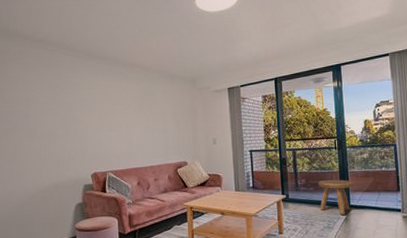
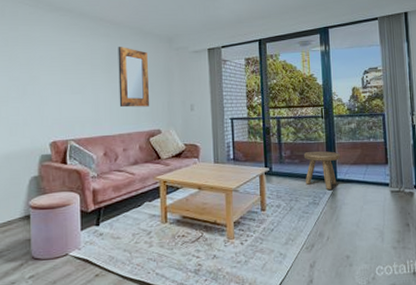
home mirror: none [148,89,177,143] -> present [118,47,150,108]

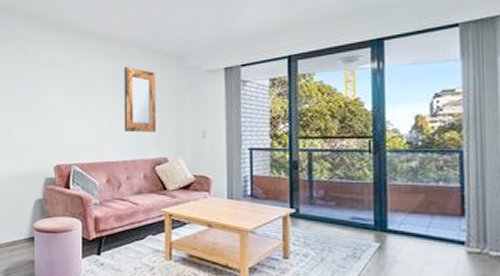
stool: present [303,151,340,190] -> none [342,192,393,242]

